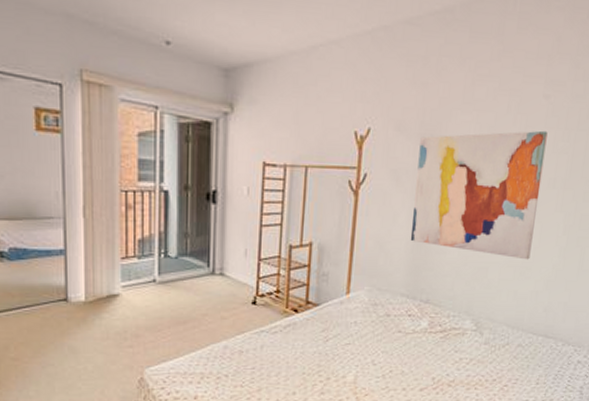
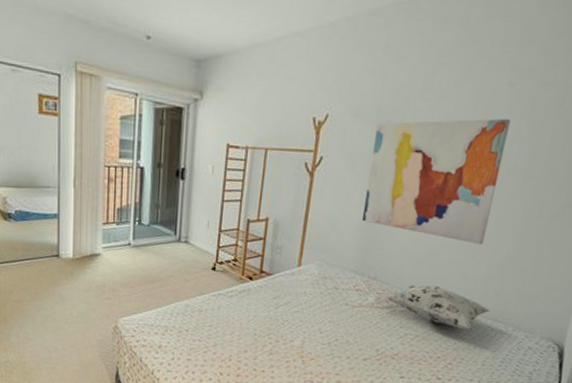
decorative pillow: none [438,305,540,349] -> present [385,285,490,330]

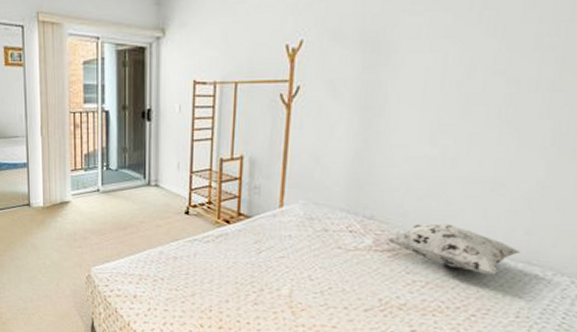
wall art: present [361,118,511,245] -> none [350,25,527,175]

